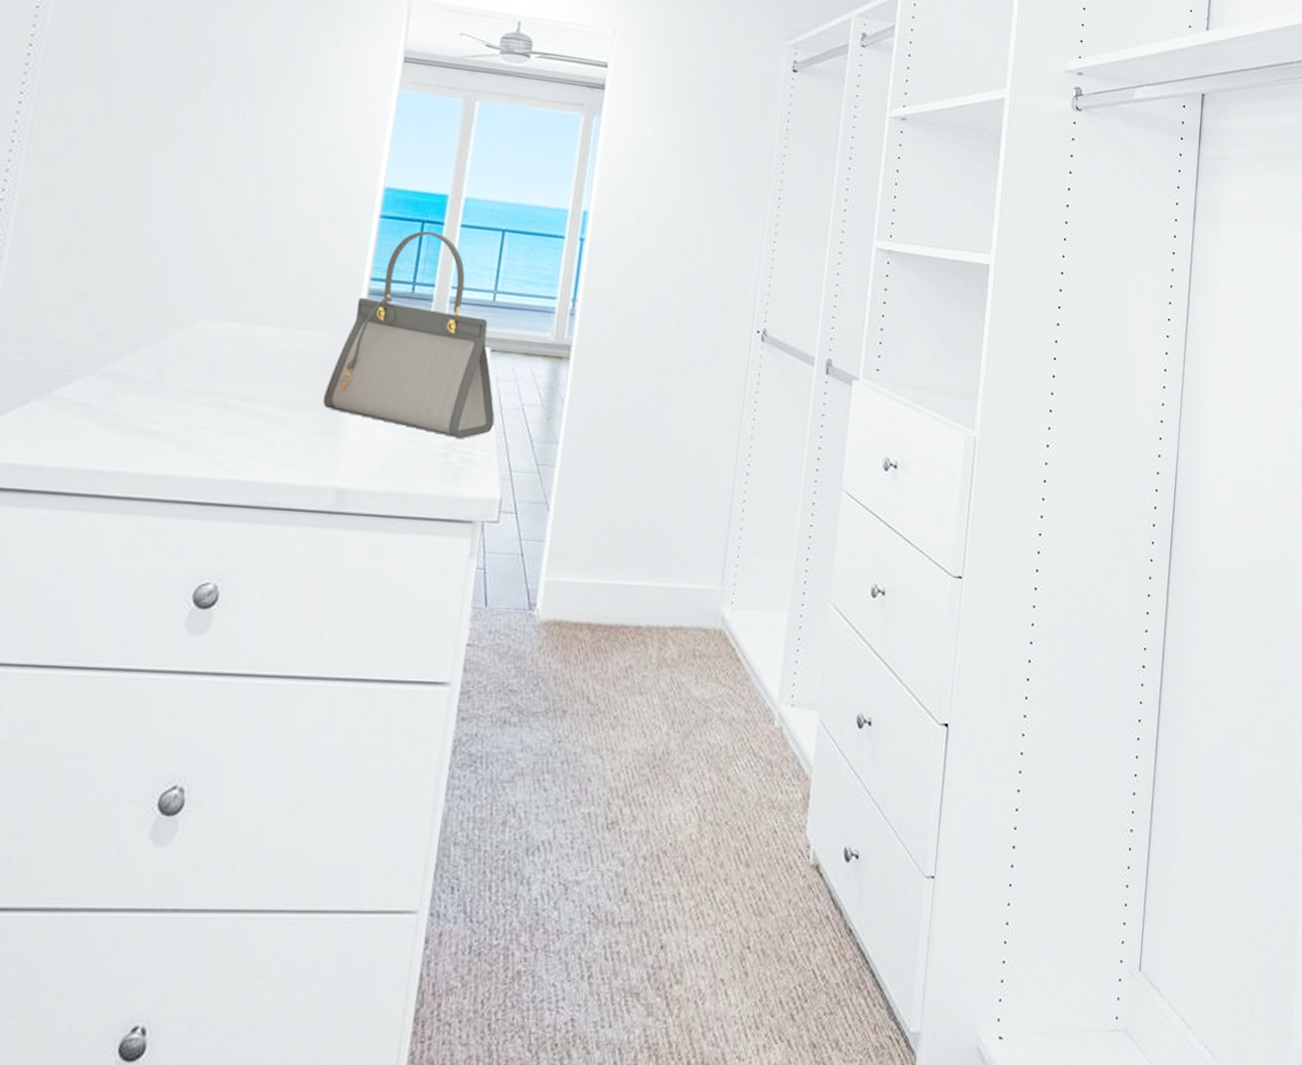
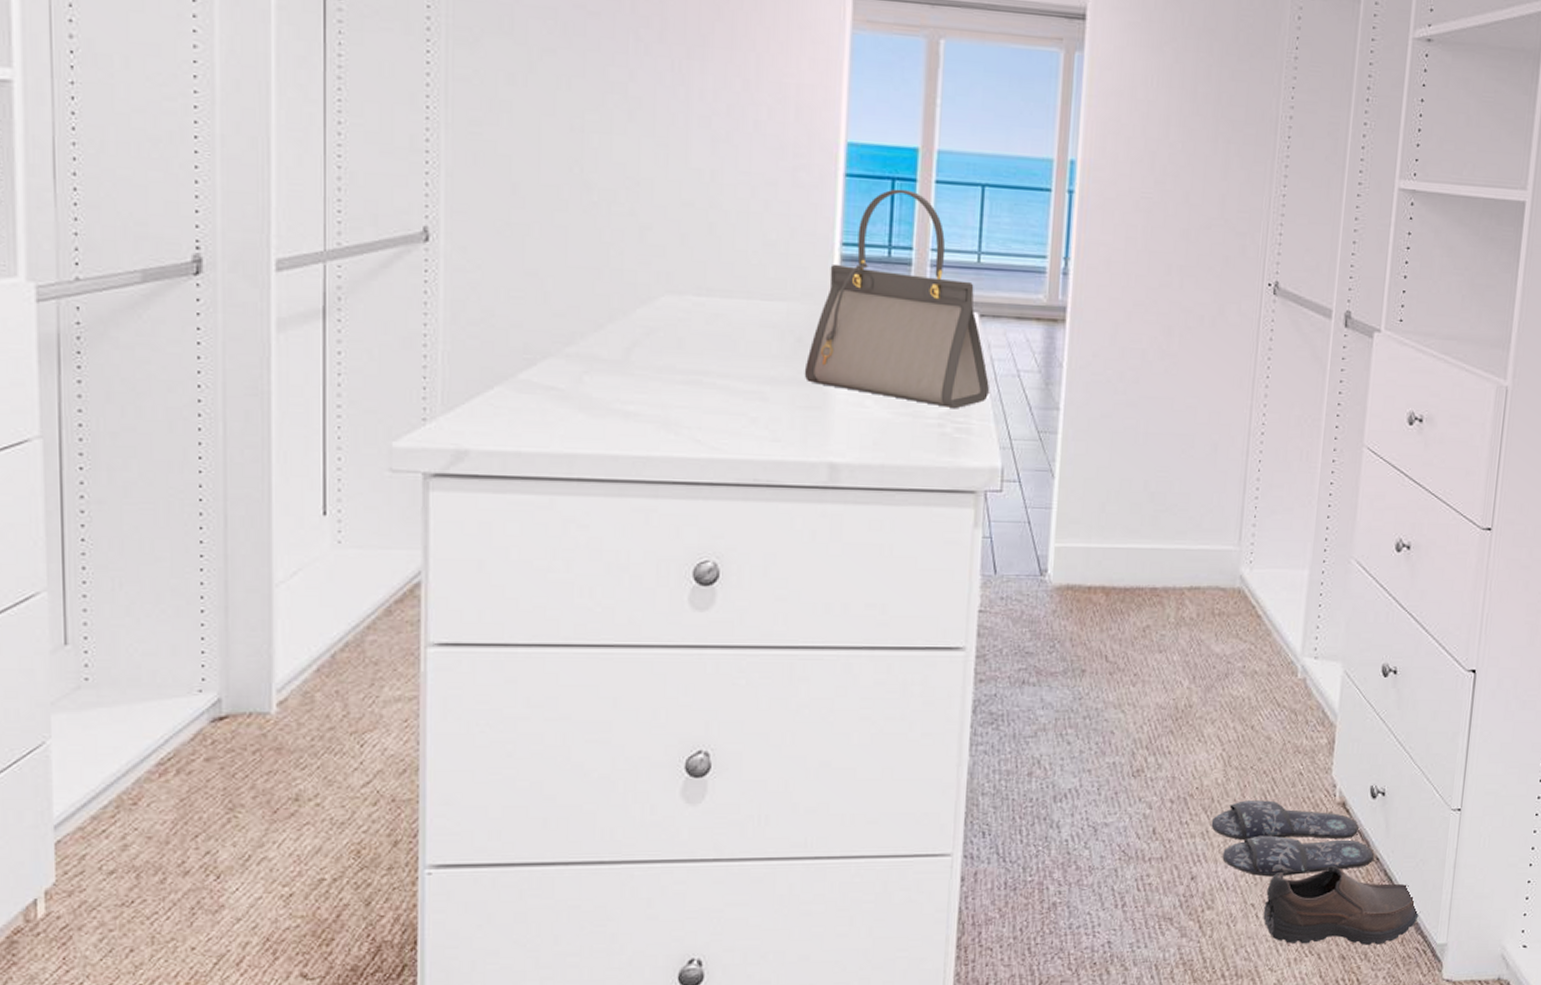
slippers: none [683,860,848,948] -> present [1211,800,1375,877]
shoe: none [732,936,892,1031] -> present [1263,865,1419,945]

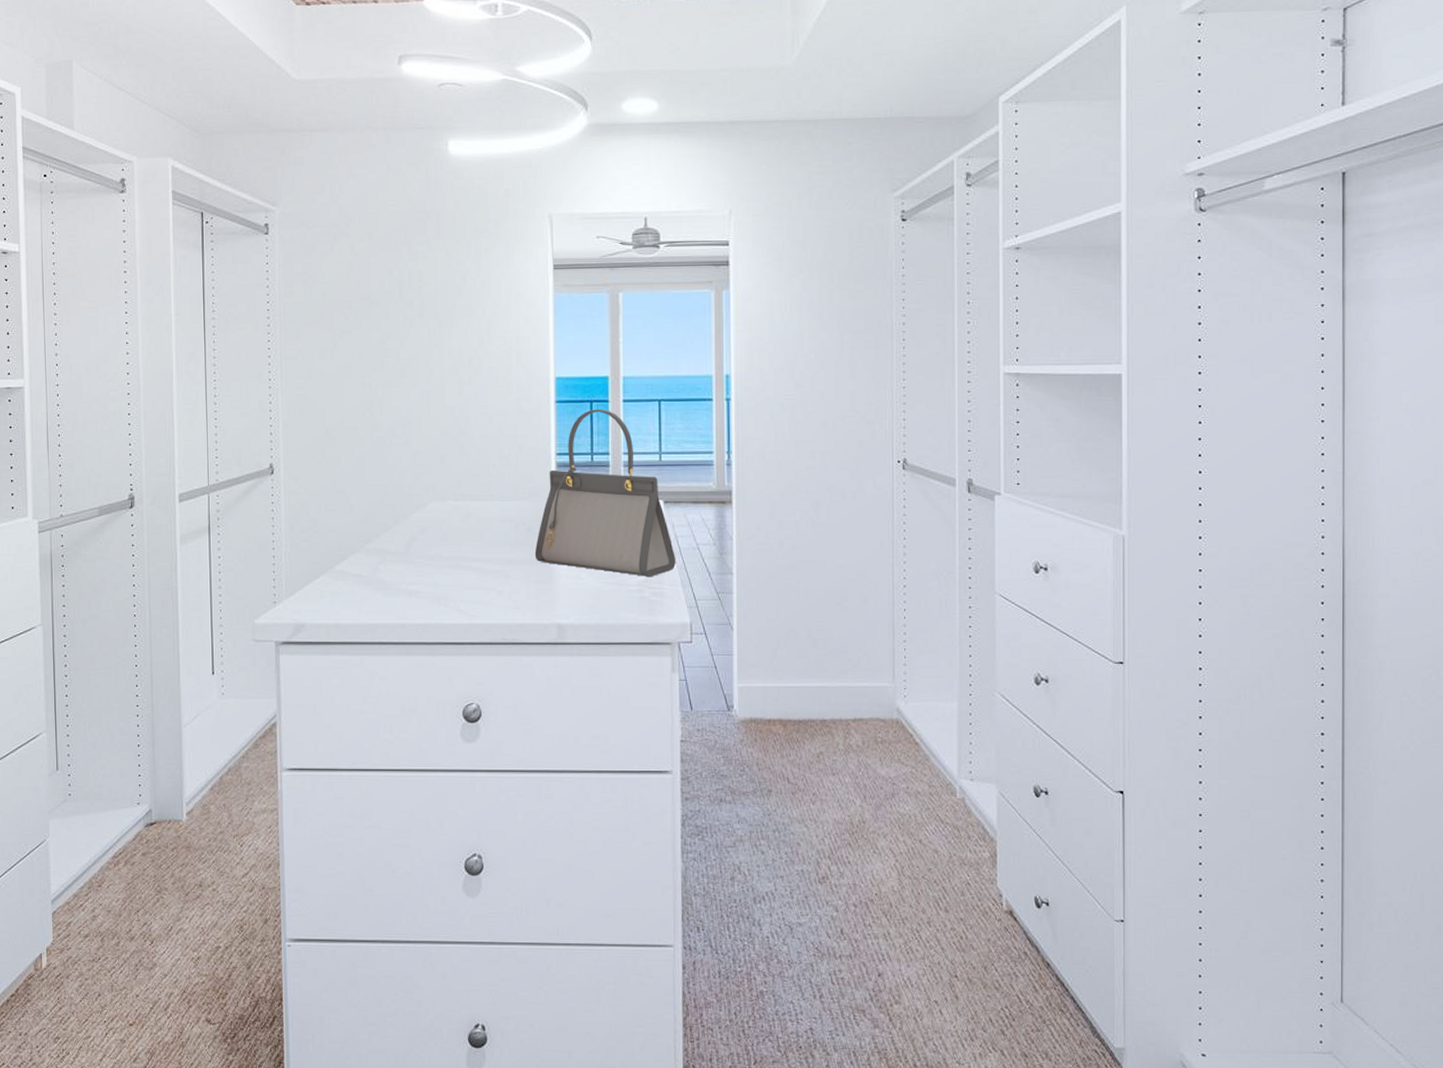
slippers: present [1211,800,1375,877] -> none [891,906,1045,977]
shoe: present [1263,865,1419,945] -> none [946,968,1094,1045]

